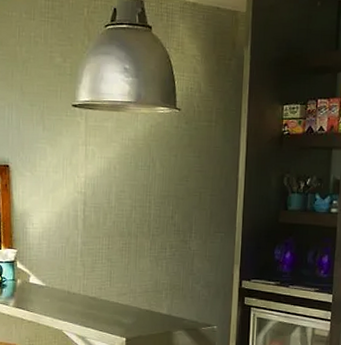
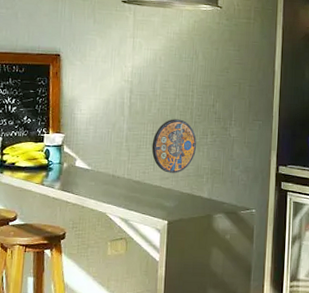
manhole cover: none [108,232,155,289] -> present [151,119,196,173]

